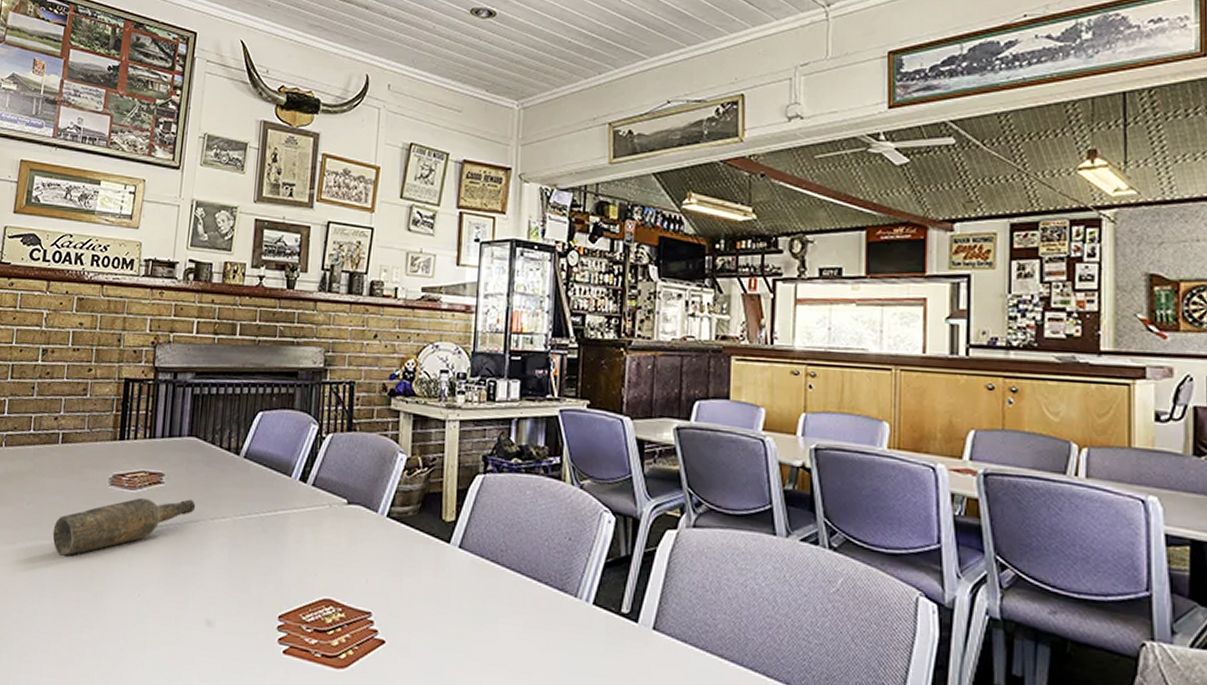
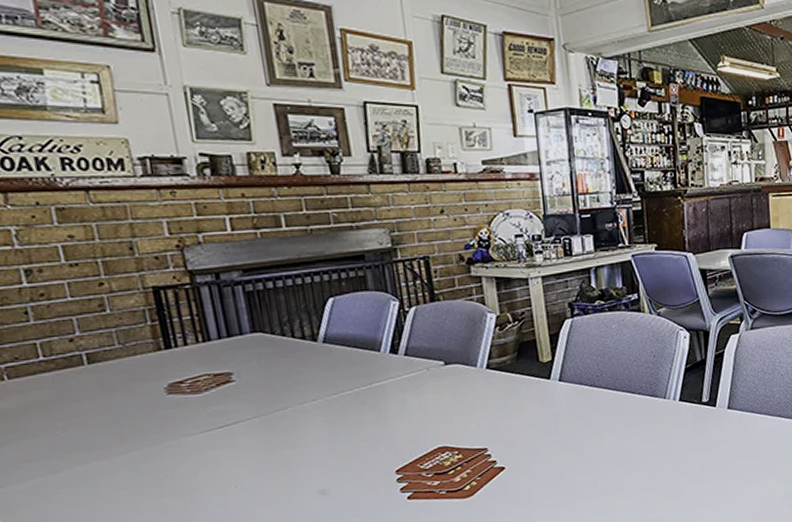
beer bottle: present [52,497,196,556] -> none [107,390,280,471]

